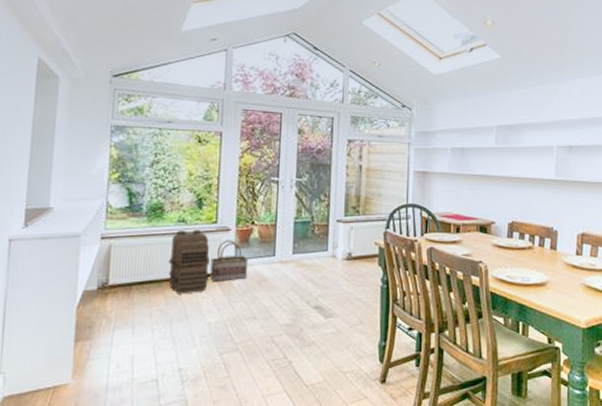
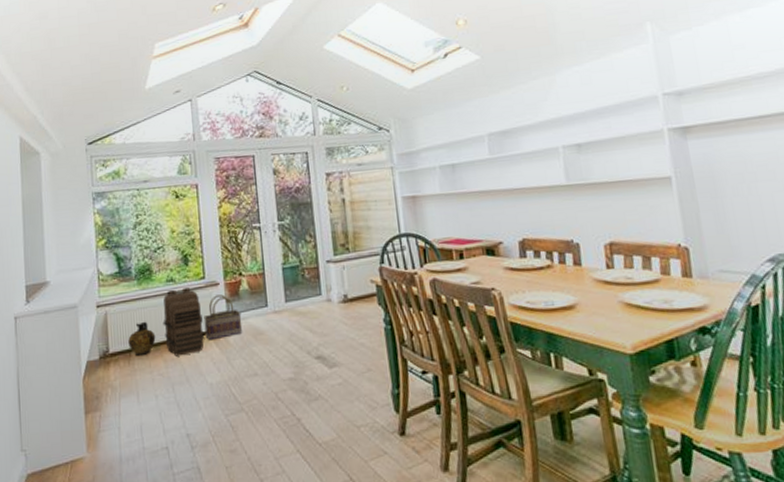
ceramic jug: none [130,257,160,291] -> present [128,321,156,357]

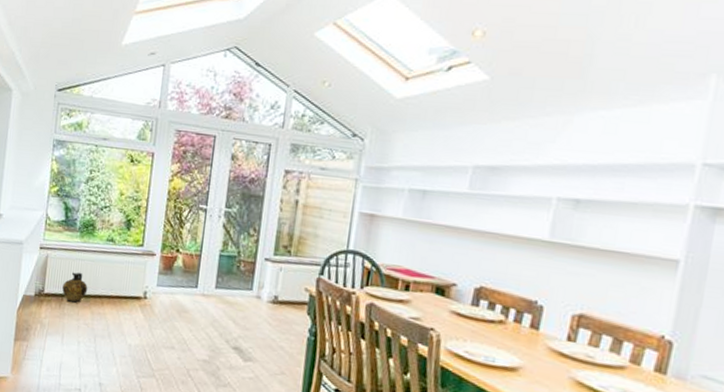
backpack: present [163,287,204,357] -> none [95,249,135,313]
basket: present [204,294,243,341] -> none [133,264,171,307]

